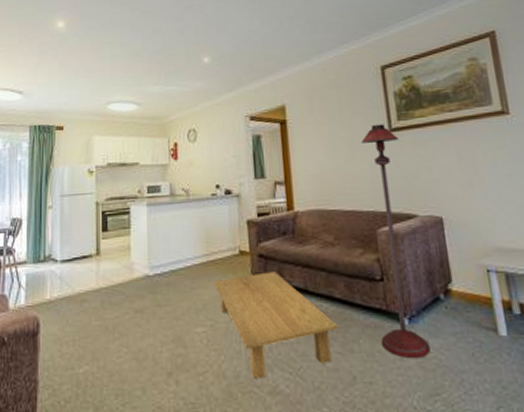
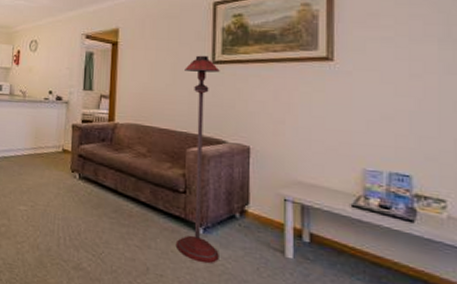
coffee table: present [214,271,339,379] -> none [38,170,140,255]

